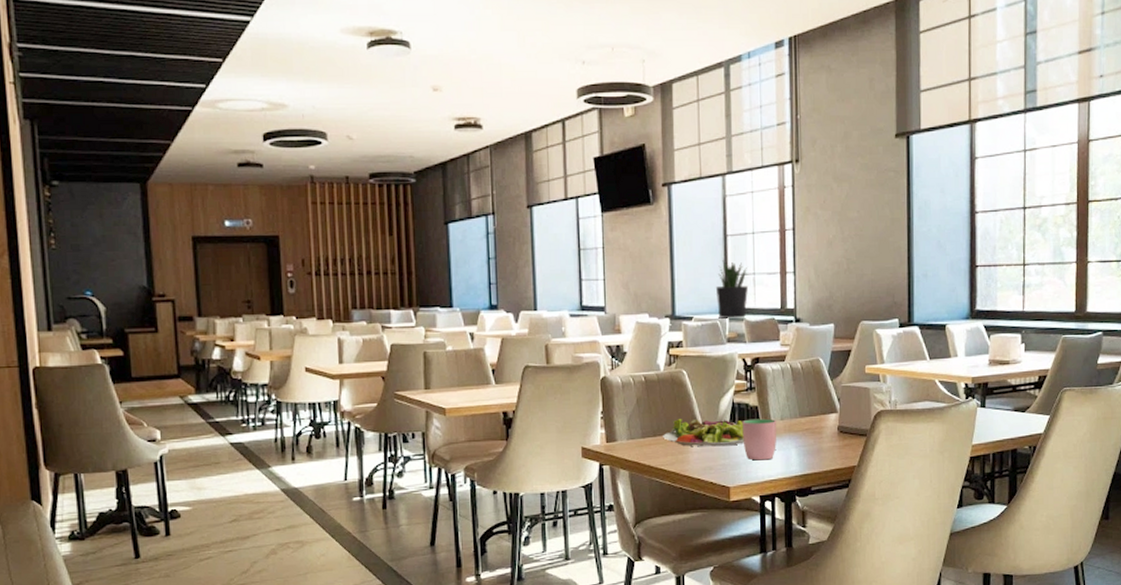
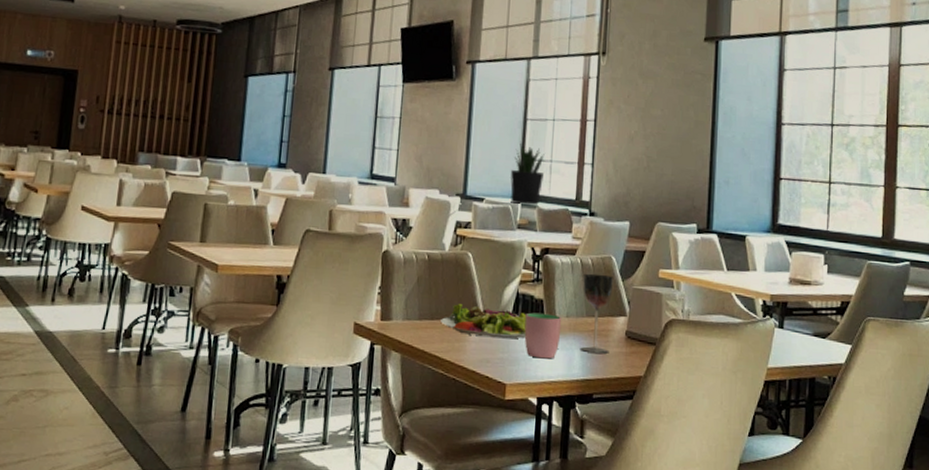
wineglass: none [794,376,824,450] -> present [581,273,614,353]

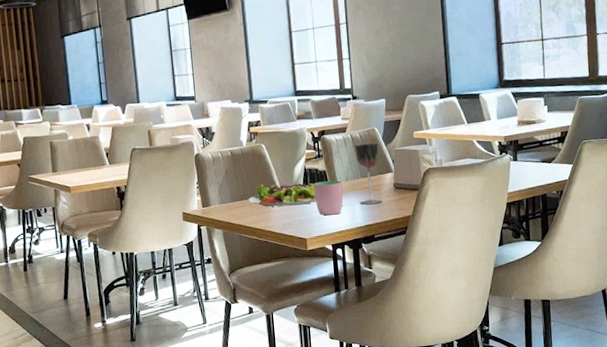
planter: present [510,144,545,205] -> none [285,52,312,100]

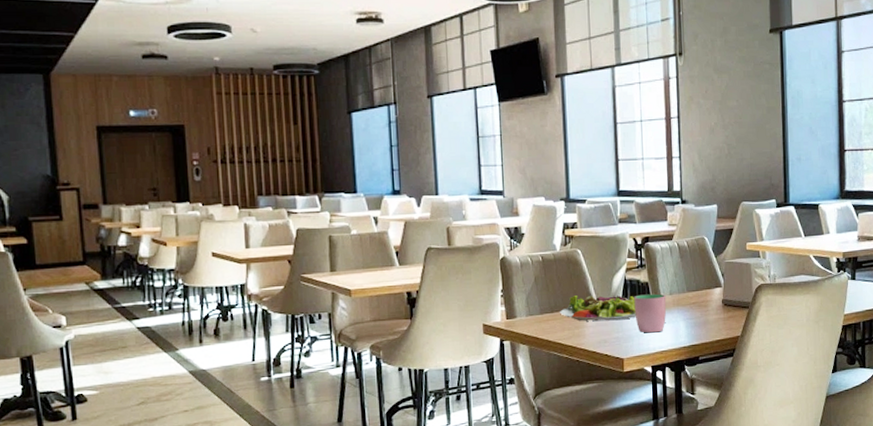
wineglass: present [354,143,383,205] -> none [681,253,710,322]

